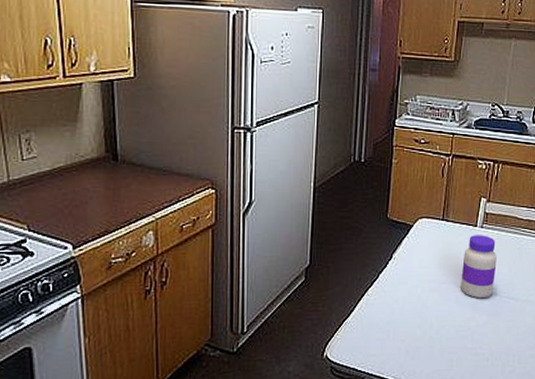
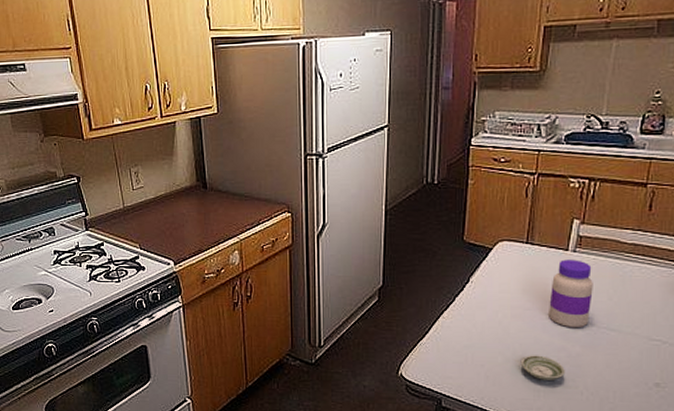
saucer: none [436,326,474,350] -> present [520,355,565,380]

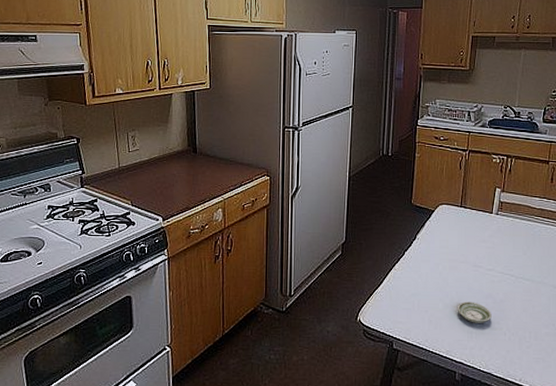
jar: present [549,259,593,328] -> none [478,221,512,278]

